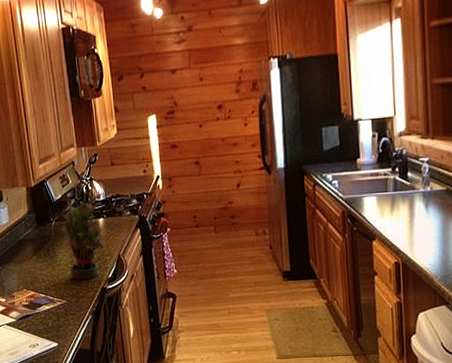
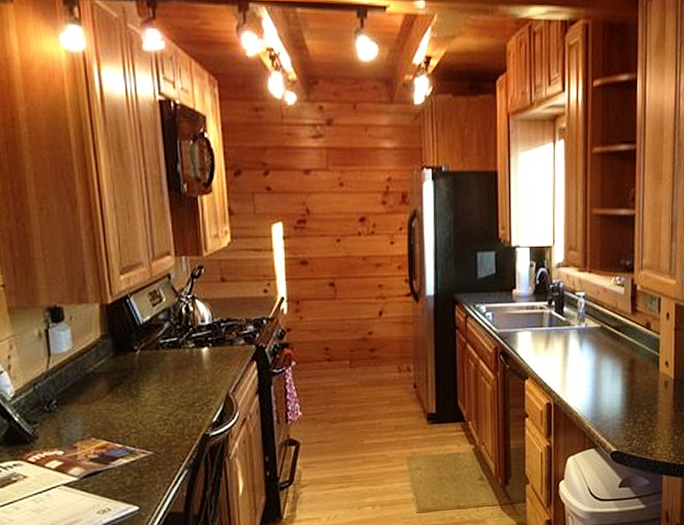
potted plant: present [61,192,104,280] -> none [148,315,210,425]

